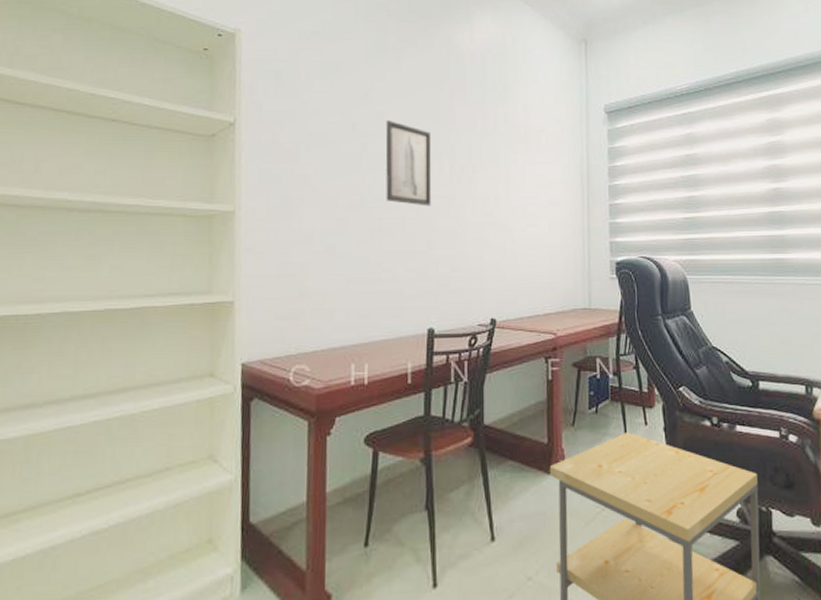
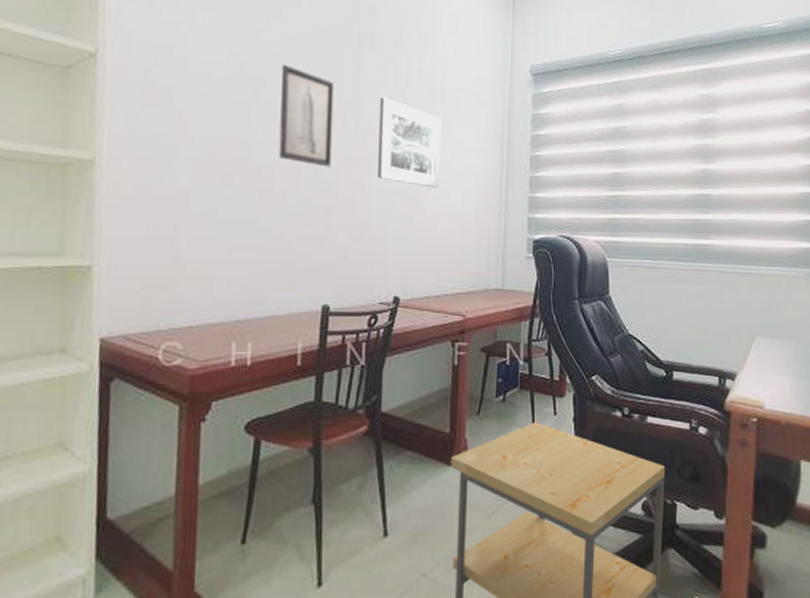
wall art: none [471,142,527,220] -> present [377,97,442,188]

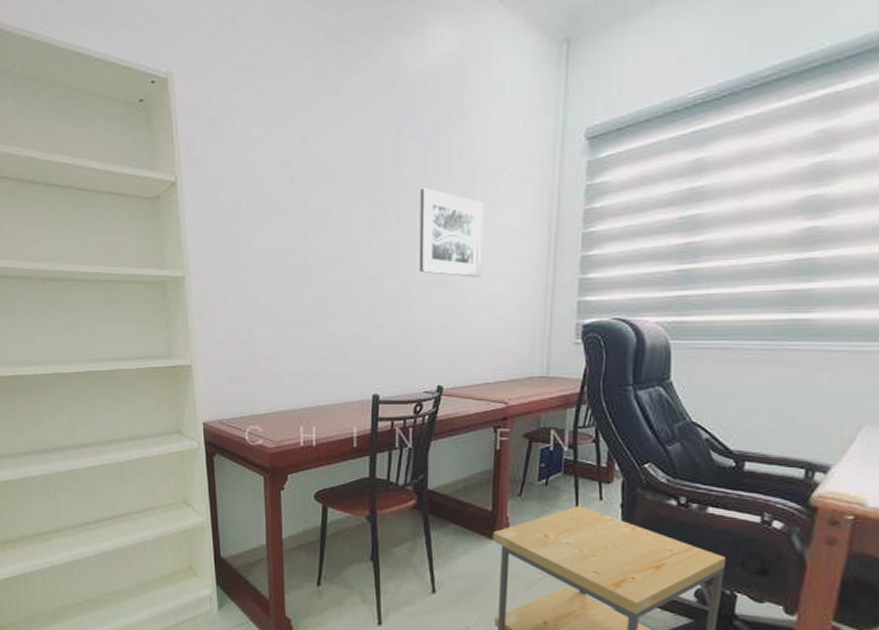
wall art: present [278,64,334,168] -> none [326,167,376,266]

